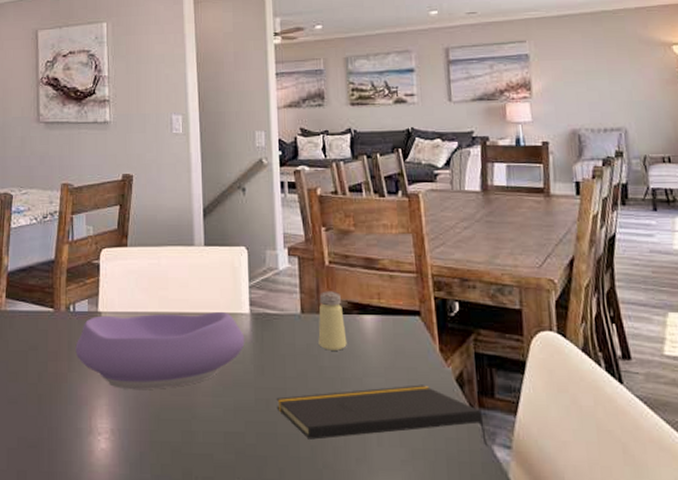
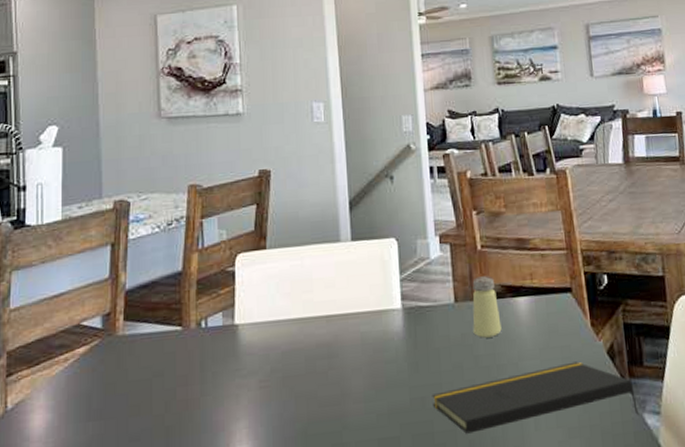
bowl: present [75,312,245,389] -> none [209,310,398,407]

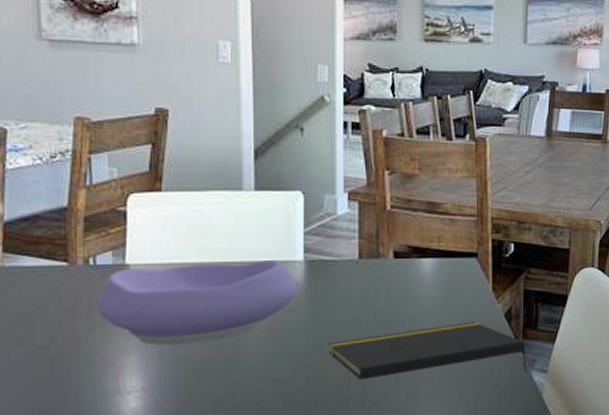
bowl: none [209,310,398,407] -> present [97,260,297,345]
saltshaker: present [472,276,502,338] -> none [375,236,404,294]

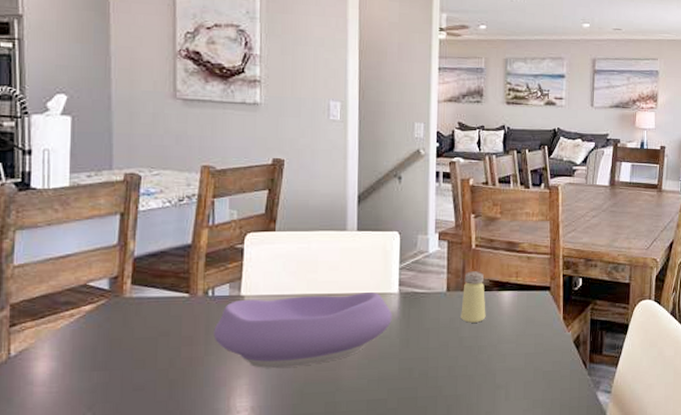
notepad: present [328,321,528,380] -> none [418,347,594,400]
saltshaker: none [375,236,404,294] -> present [461,271,486,323]

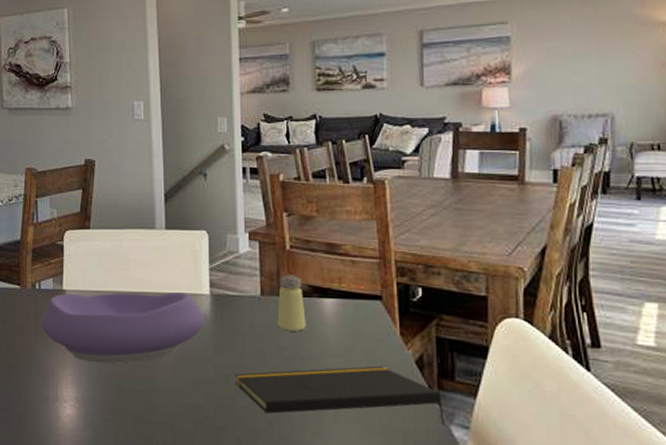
notepad: none [418,347,594,400] -> present [235,366,446,427]

